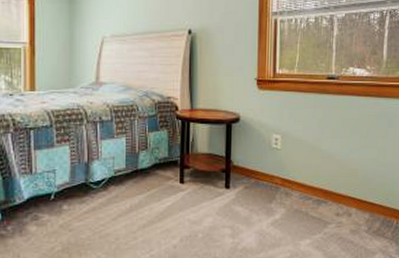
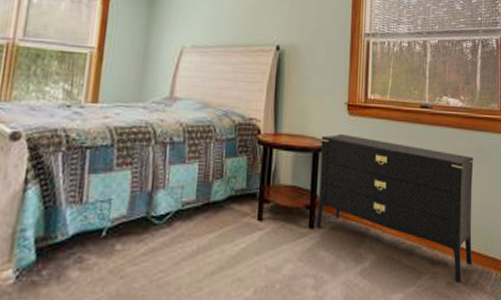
dresser: none [230,106,379,230] -> present [315,133,474,283]

